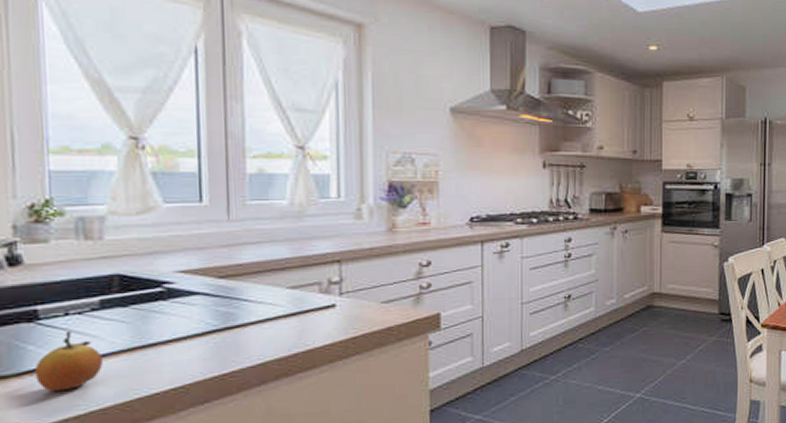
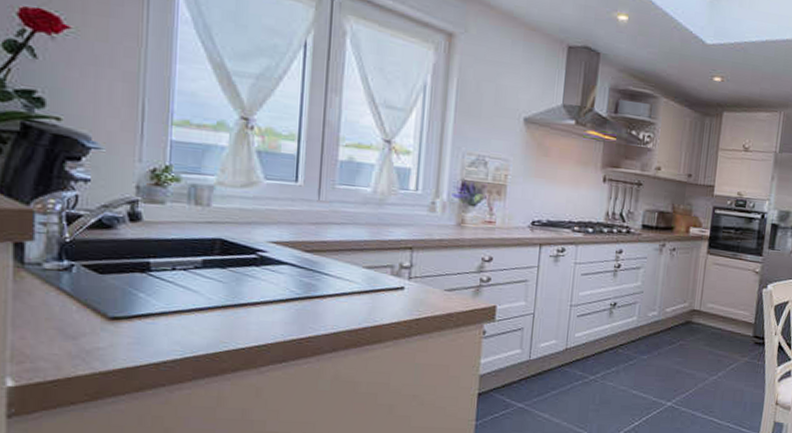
fruit: present [35,331,103,392] -> none [143,284,200,337]

